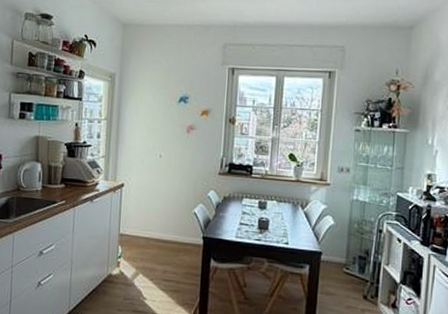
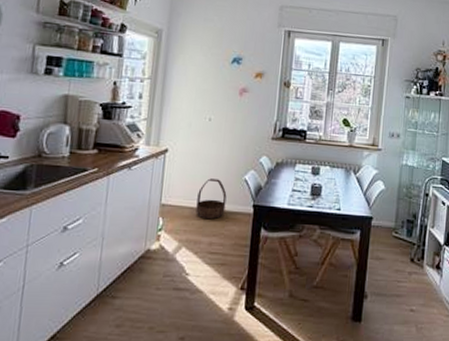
basket: none [150,211,178,250] -> present [196,178,227,220]

